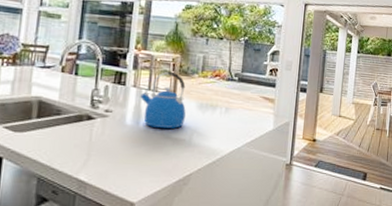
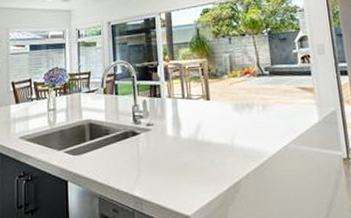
kettle: present [140,71,186,129] -> none [176,76,223,135]

